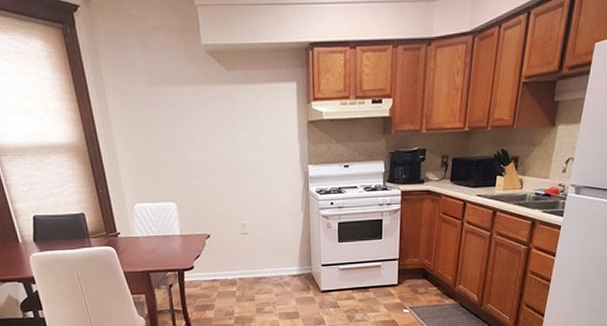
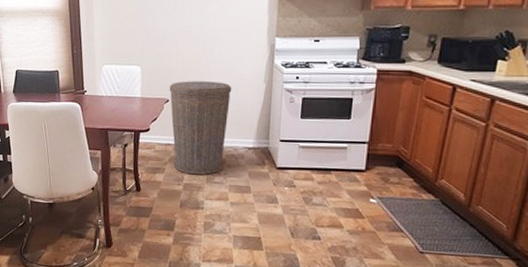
trash can: none [209,213,272,308] -> present [169,81,232,175]

